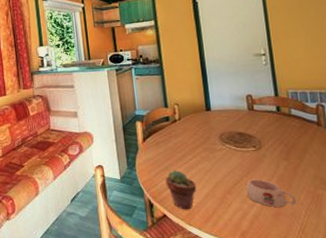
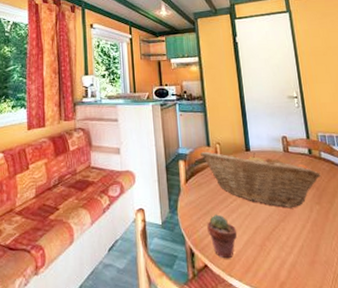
fruit basket: none [157,112,290,164] -> present [199,151,321,208]
mug: present [246,179,297,207] -> none [283,224,330,254]

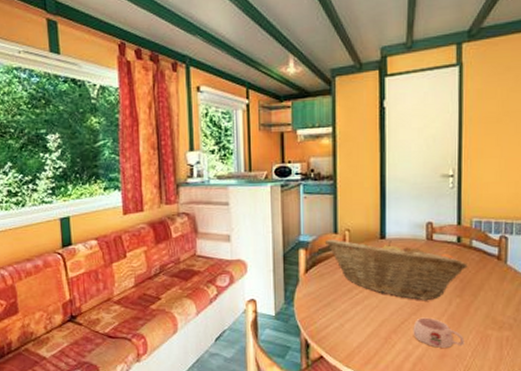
potted succulent: present [207,214,237,259] -> none [326,306,360,351]
mug: none [283,224,330,254] -> present [413,317,465,348]

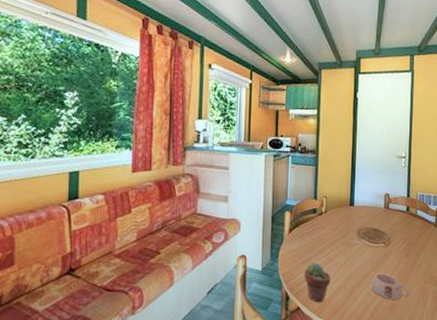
fruit basket: present [324,239,468,300] -> none [306,204,414,258]
potted succulent: none [326,306,360,351] -> present [304,263,331,303]

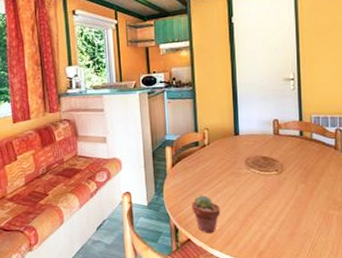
mug: present [372,273,410,300] -> none [266,201,311,228]

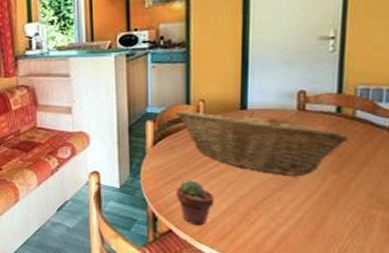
fruit basket: none [187,137,310,187] -> present [175,110,349,175]

